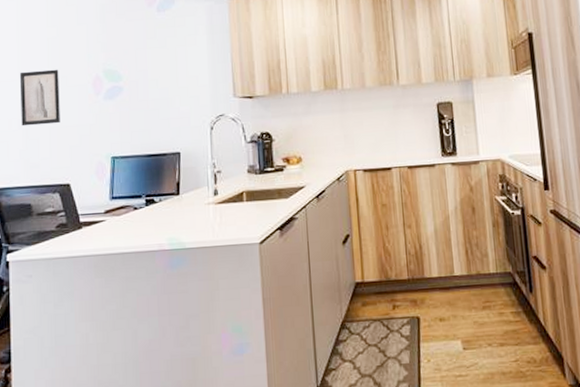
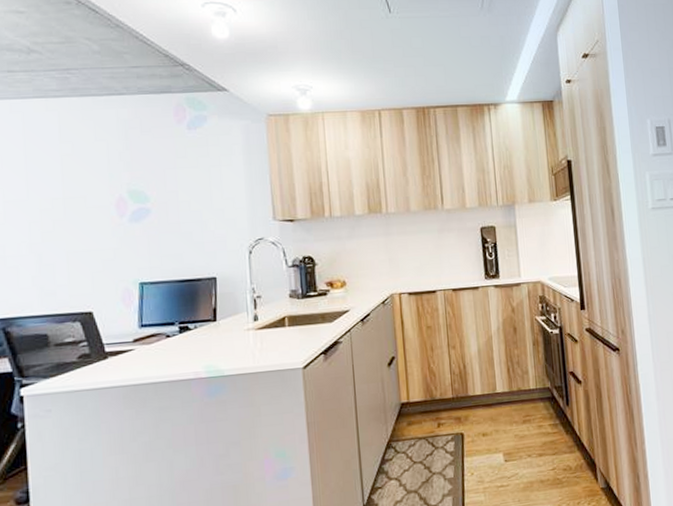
wall art: present [19,69,60,126] -> none [28,188,79,251]

